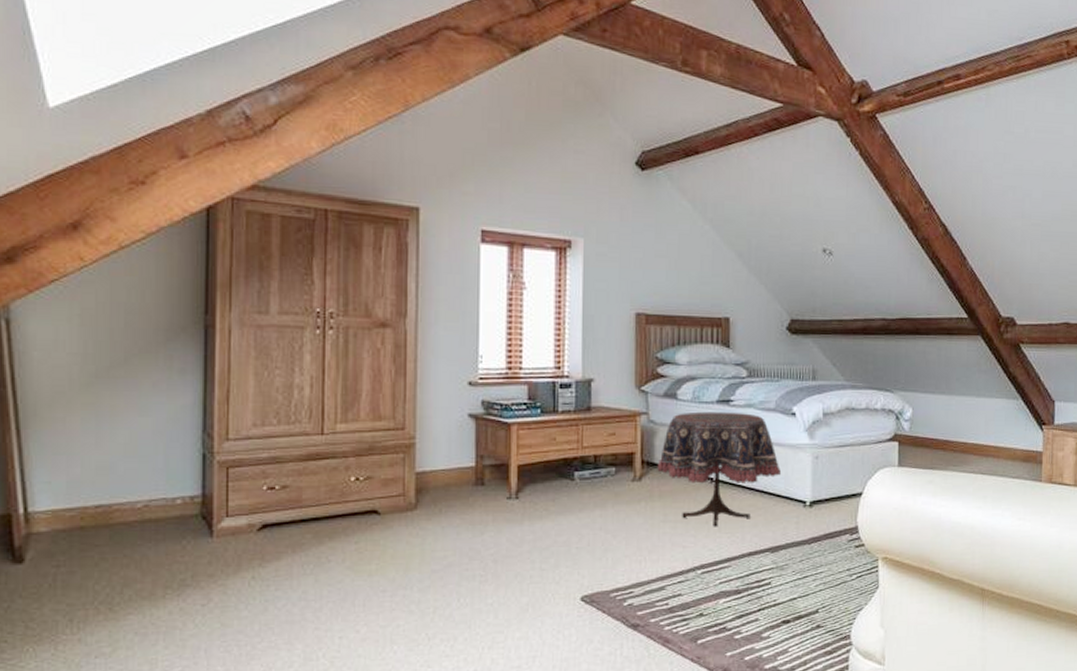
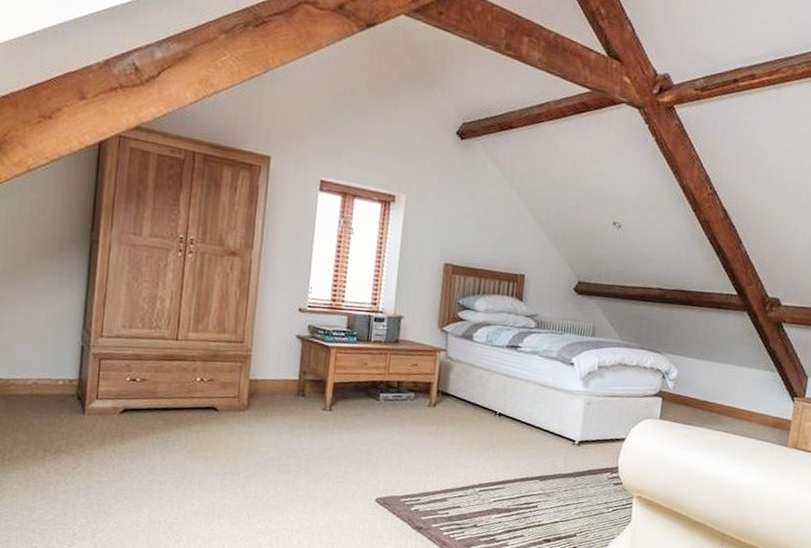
side table: present [657,411,782,527] -> none [450,353,557,453]

